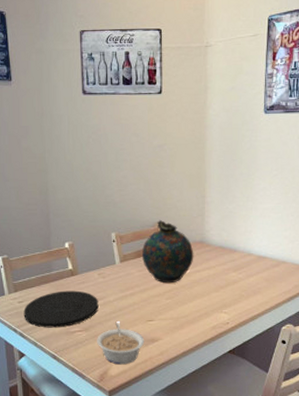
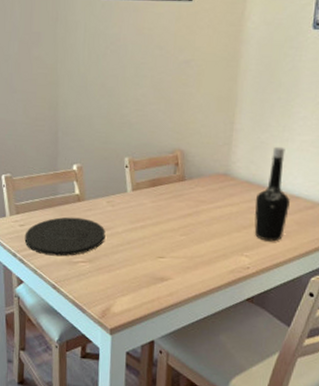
legume: present [97,320,145,365] -> none [101,254,153,303]
snuff bottle: present [142,219,194,284] -> none [157,145,216,219]
bottle: none [228,214,258,298] -> present [254,146,290,242]

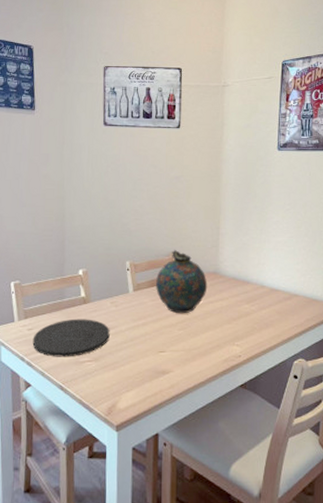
snuff bottle: none [157,145,216,219] -> present [156,249,208,314]
bottle: present [254,146,290,242] -> none [241,247,271,331]

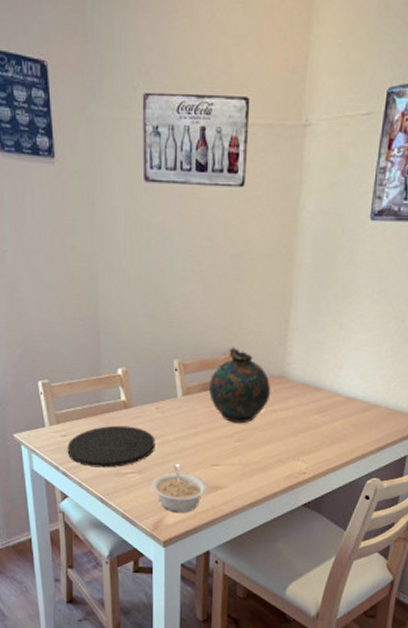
legume: none [106,351,155,398] -> present [152,463,207,514]

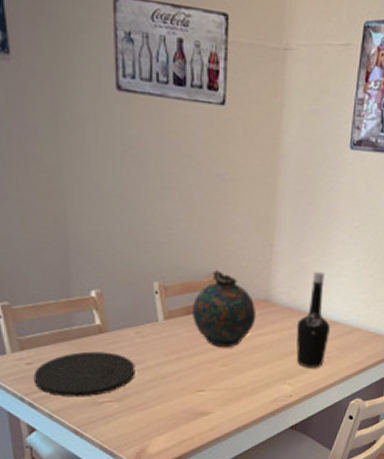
legume: present [152,463,207,514] -> none [132,390,192,442]
bottle: none [310,346,346,446] -> present [295,271,330,368]

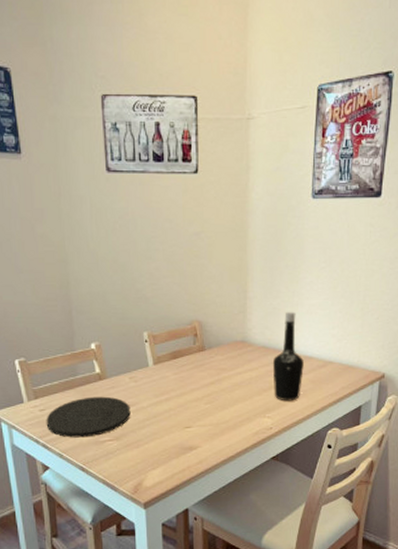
snuff bottle: present [193,269,257,348] -> none [178,316,235,387]

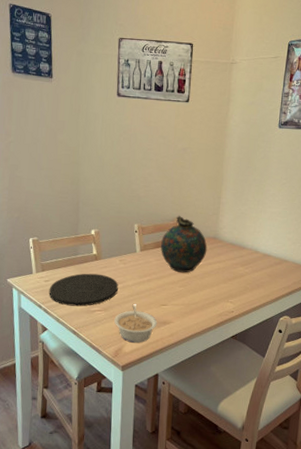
legume: none [129,428,182,475] -> present [114,303,158,343]
snuff bottle: none [178,316,235,387] -> present [161,215,207,273]
bottle: present [272,311,304,402] -> none [237,216,263,291]

